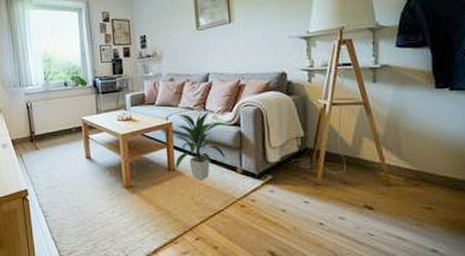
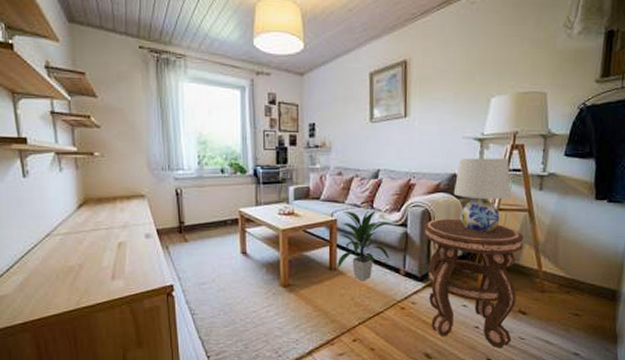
side table: none [257,115,362,246] -> present [424,218,524,348]
table lamp: none [284,54,343,127] -> present [453,158,511,232]

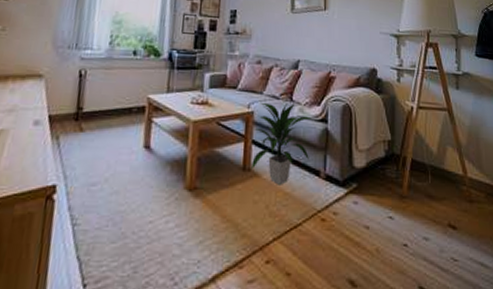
side table: present [424,218,524,348] -> none [345,115,446,273]
table lamp: present [453,158,511,232] -> none [373,52,429,132]

